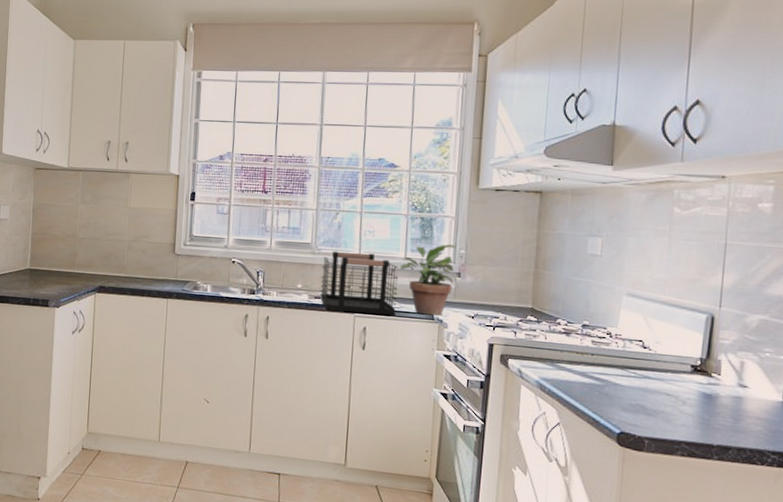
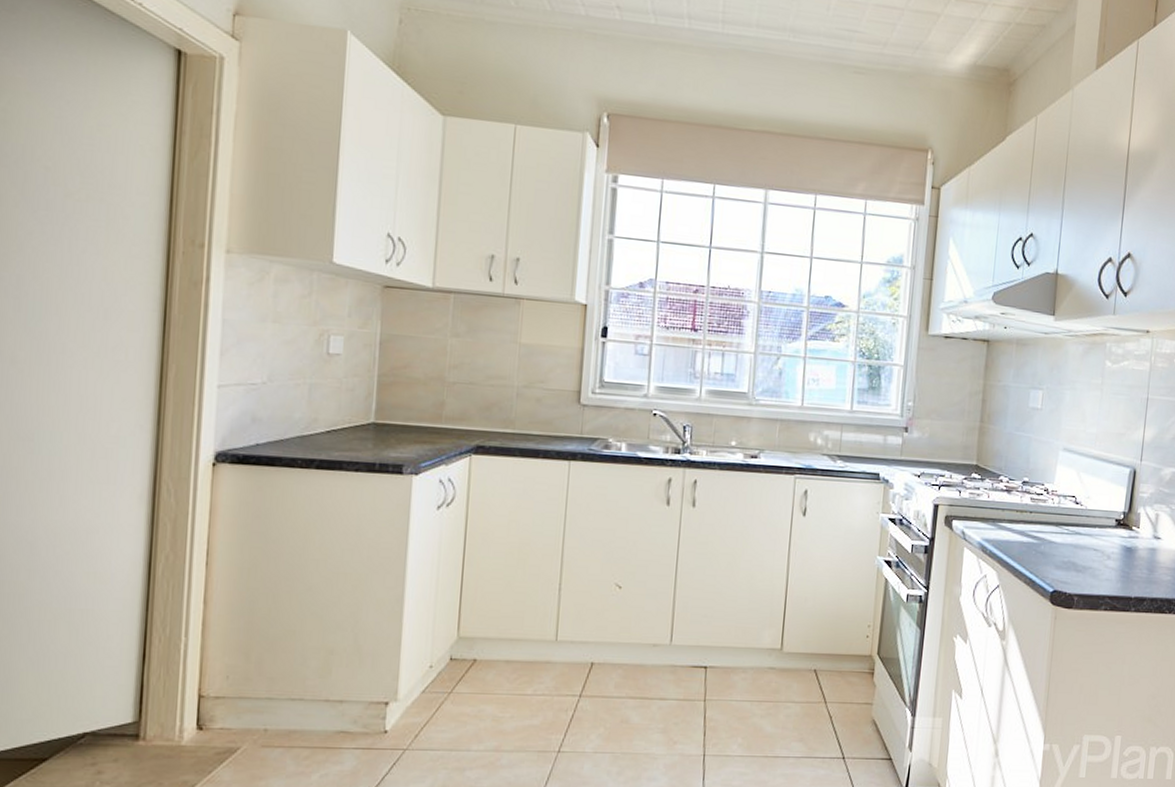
dish rack: present [320,251,399,316] -> none [757,402,844,476]
potted plant: present [399,244,457,316] -> none [845,395,905,475]

